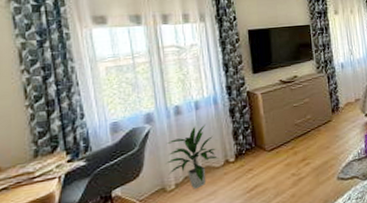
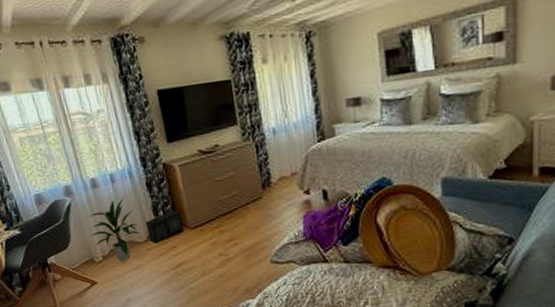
speaker: none [224,134,262,168] -> present [145,211,185,244]

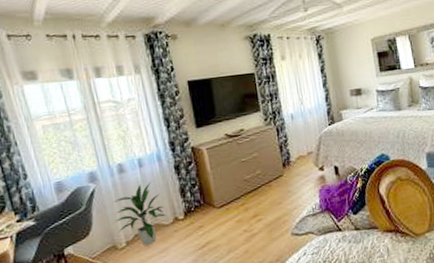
speaker: present [145,211,185,244] -> none [172,191,211,225]

